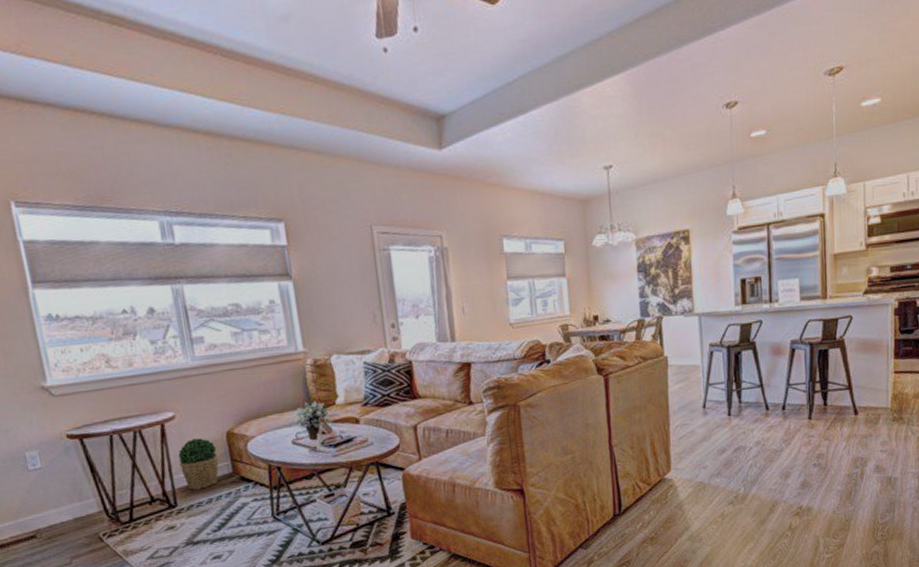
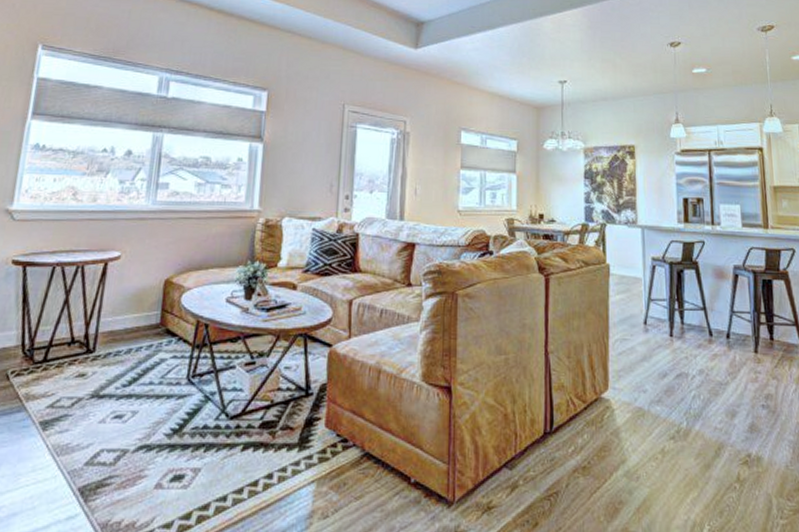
potted plant: present [178,438,219,491] -> none [110,282,151,337]

